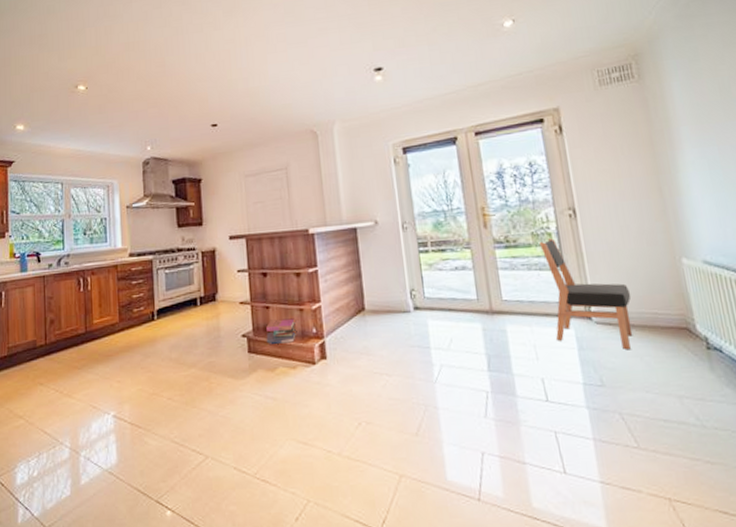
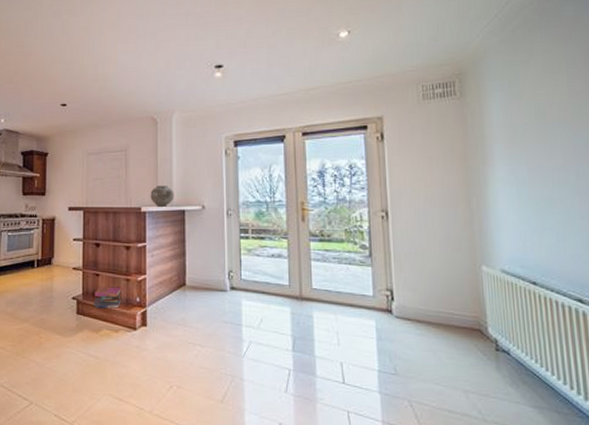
vase: none [317,202,344,227] -> present [150,185,174,207]
dining chair: present [540,238,633,350] -> none [352,236,431,345]

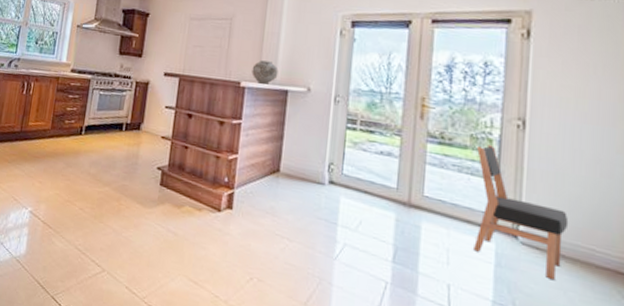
books: present [94,286,121,309] -> none [178,159,210,186]
dining chair: none [352,236,431,345] -> present [474,145,569,281]

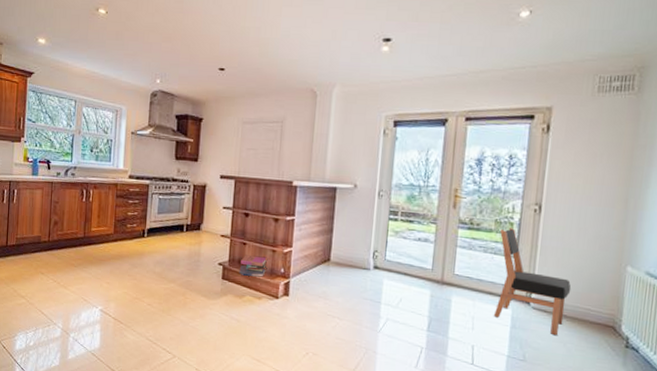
books: none [178,159,210,186] -> present [239,255,267,277]
vase: present [252,60,279,84] -> none [303,160,328,183]

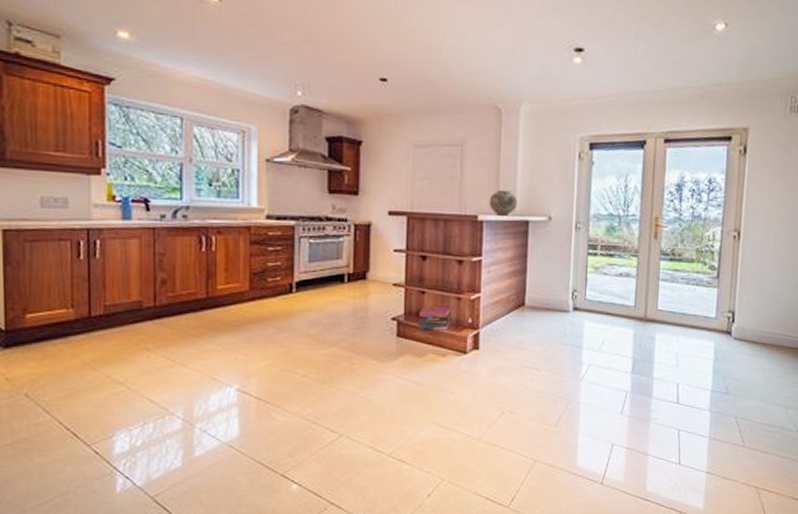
vase: none [303,160,328,183] -> present [489,190,518,216]
dining chair: present [494,228,571,336] -> none [698,257,769,365]

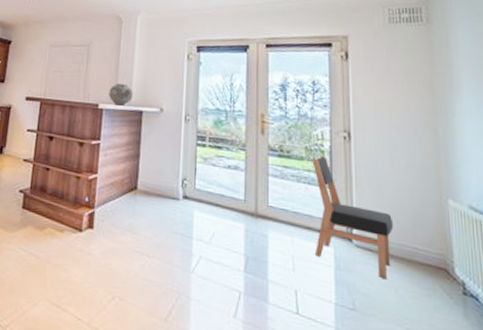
books: present [417,305,451,331] -> none [40,181,71,207]
dining chair: none [698,257,769,365] -> present [312,156,394,280]

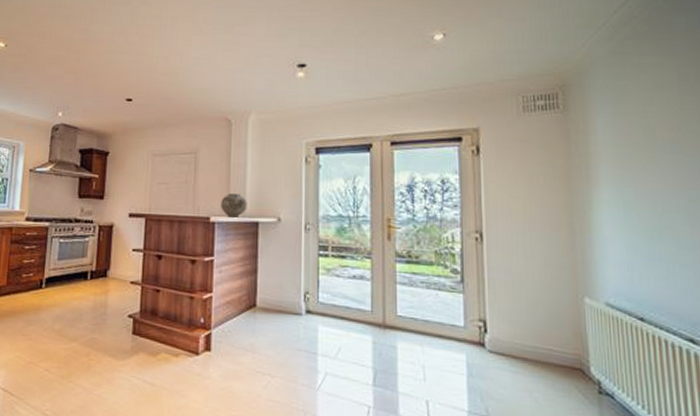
dining chair: present [312,156,394,280] -> none [442,259,528,384]

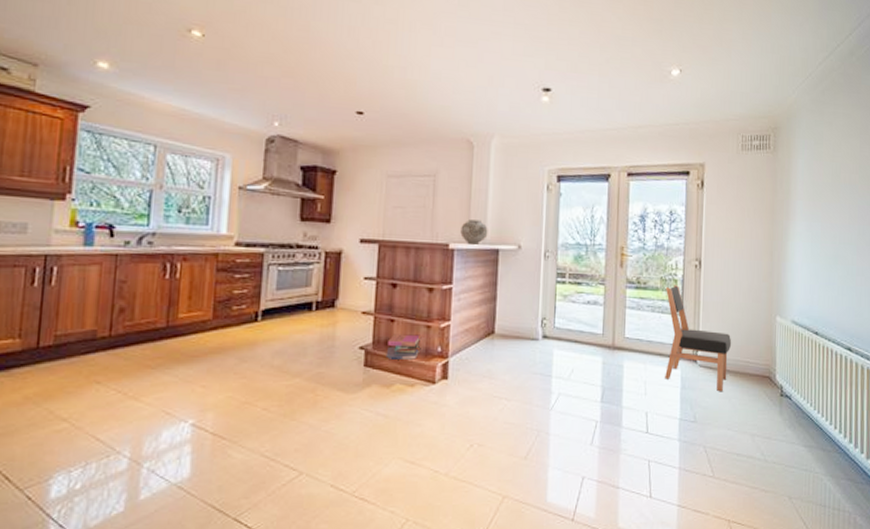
books: none [152,304,184,330] -> present [386,334,420,360]
dining chair: none [442,259,528,384] -> present [665,285,732,392]

